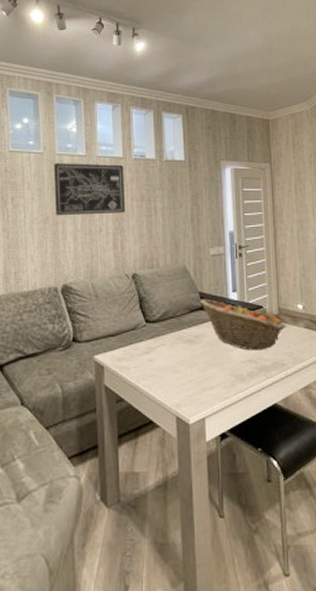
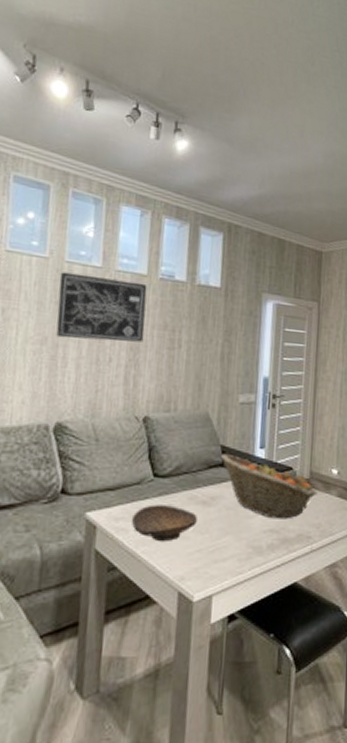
decorative bowl: none [131,345,185,376] -> present [131,504,197,542]

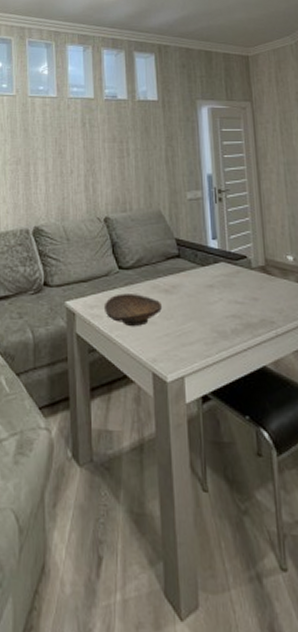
wall art: present [56,272,148,343] -> none [25,105,97,158]
fruit basket: present [221,453,317,519] -> none [177,245,275,305]

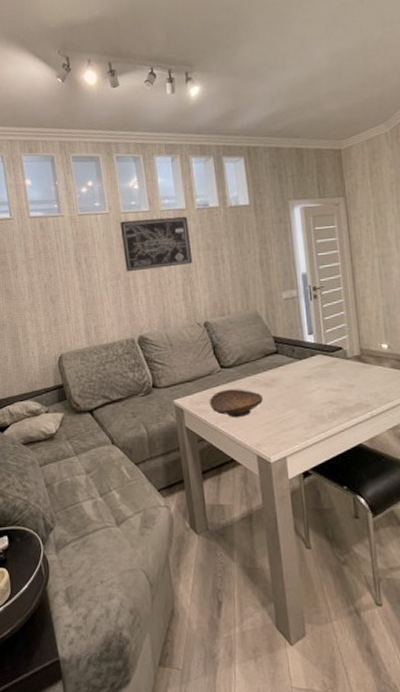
wall art: none [25,105,97,158] -> present [119,216,193,272]

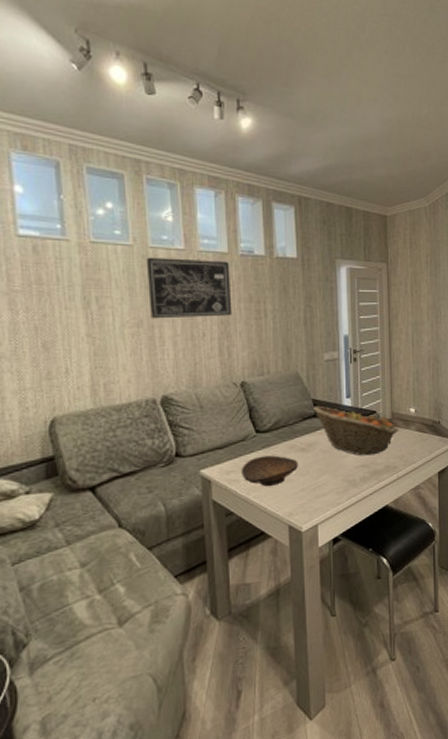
fruit basket: none [275,342,370,393] -> present [313,405,399,456]

